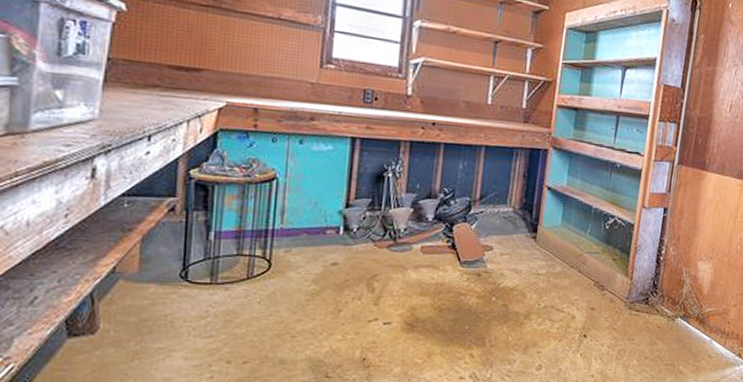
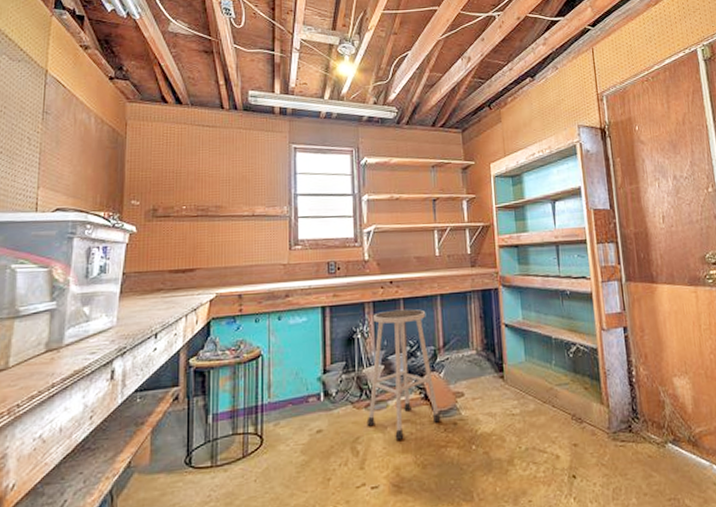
stool: none [387,153,466,283] -> present [366,309,441,440]

